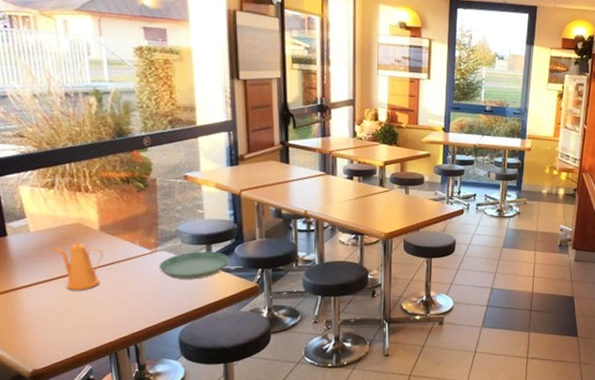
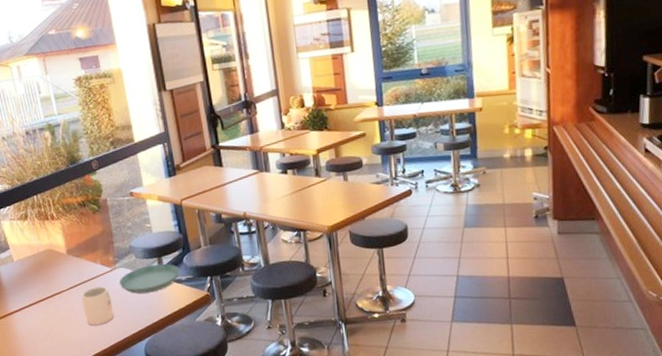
coffee pot: present [53,242,104,291] -> none [33,266,73,313]
mug: none [111,268,148,308] -> present [81,286,114,326]

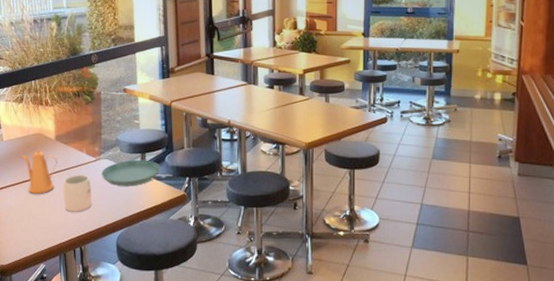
coffee pot: none [33,266,73,313] -> present [20,150,58,195]

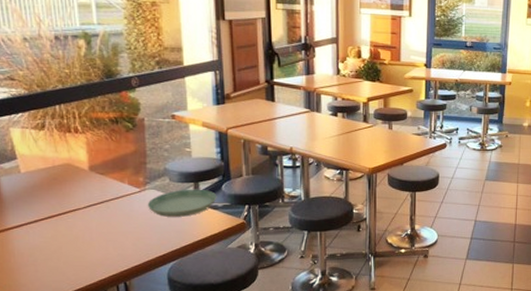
coffee pot: present [20,150,58,195] -> none [44,182,93,231]
mug: present [63,175,92,212] -> none [101,207,137,246]

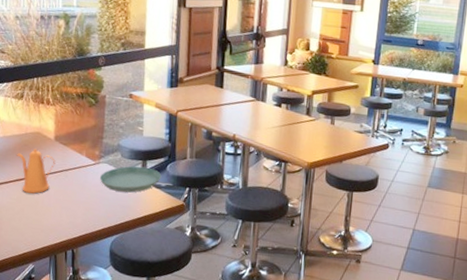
coffee pot: none [44,182,93,231] -> present [16,149,56,194]

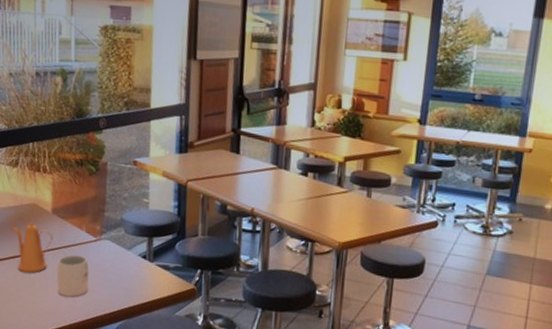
mug: none [58,177,89,215] -> present [56,254,89,297]
saucer: present [99,166,162,193] -> none [101,243,170,274]

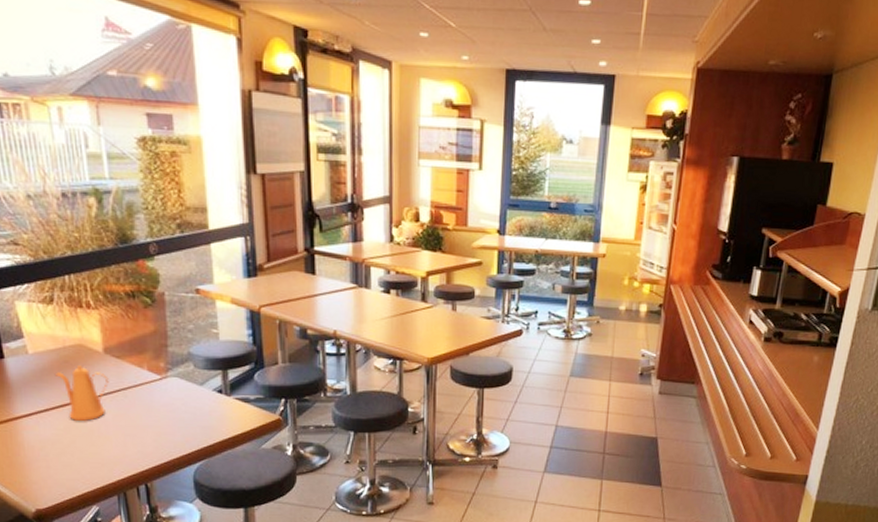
mug: present [56,254,89,297] -> none [117,396,158,442]

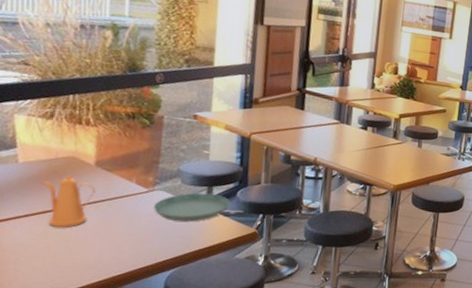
saucer: none [169,377,249,410] -> present [153,192,231,222]

